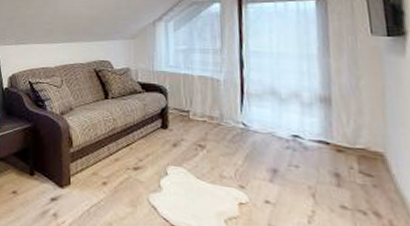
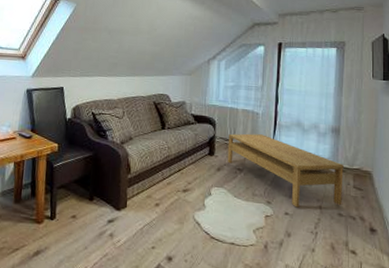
coffee table: none [183,103,345,195] -> present [227,133,344,208]

